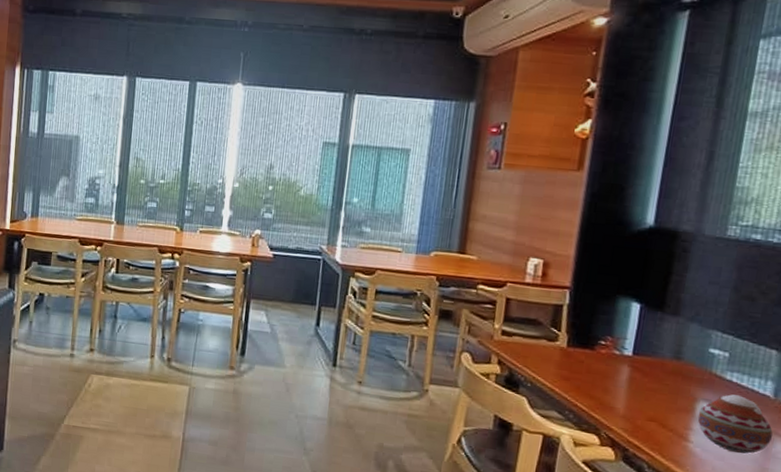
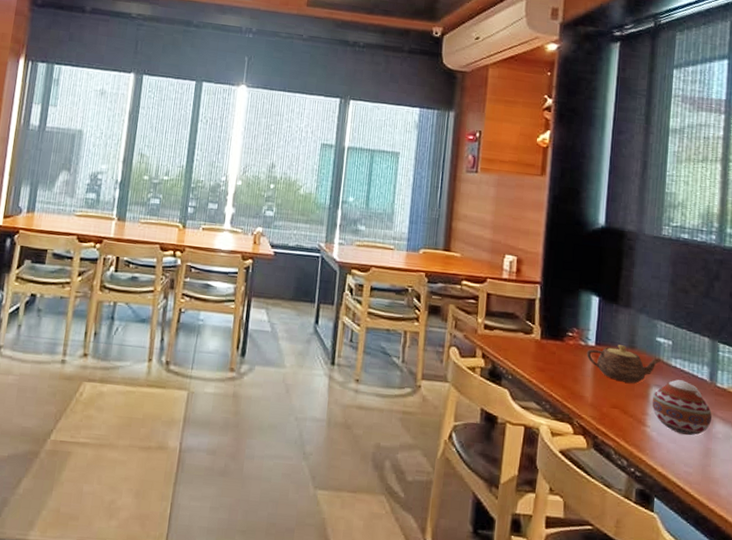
teapot: none [621,355,715,397] -> present [586,345,662,383]

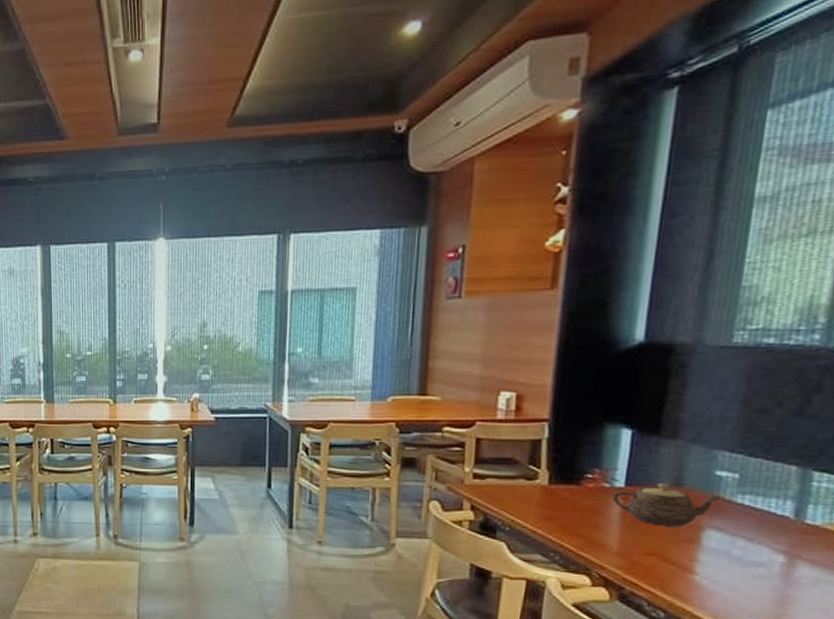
decorative ball: present [652,379,712,436] -> none [704,519,794,582]

